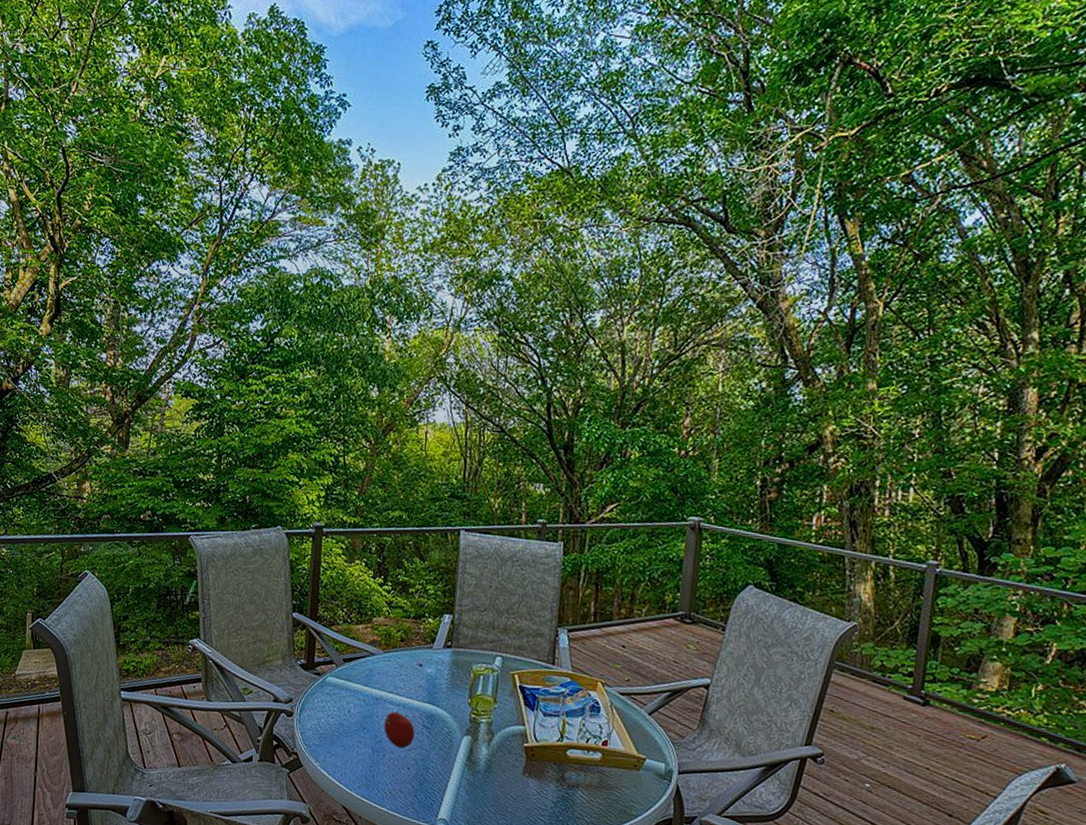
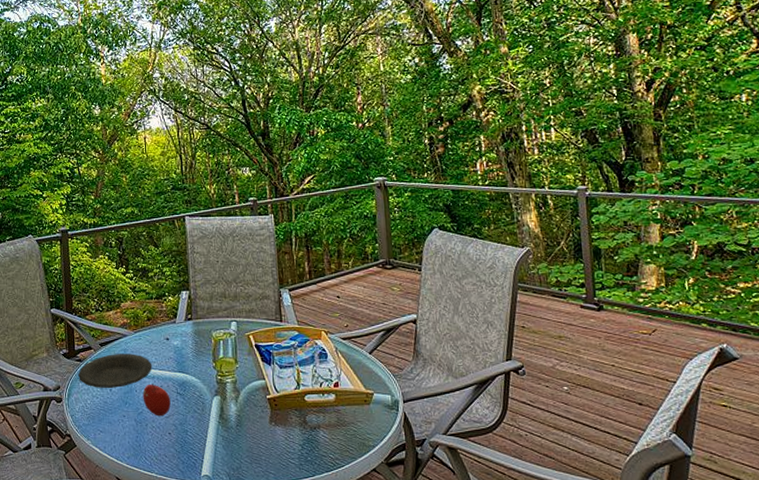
plate: none [314,672,400,710] -> present [78,354,152,388]

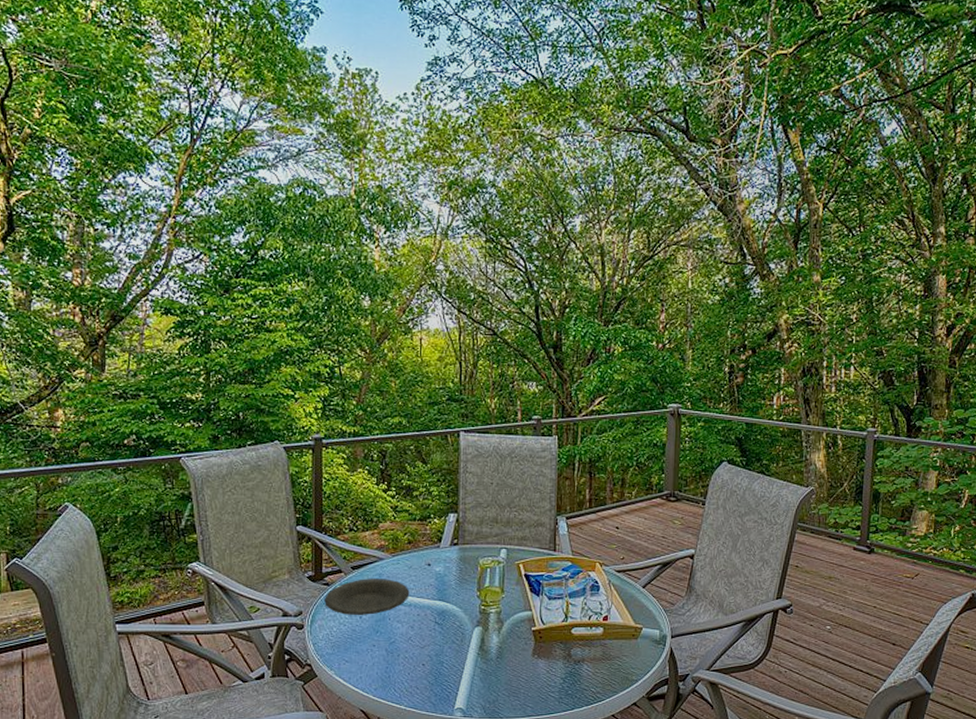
fruit: present [142,384,171,417] -> none [396,612,427,647]

